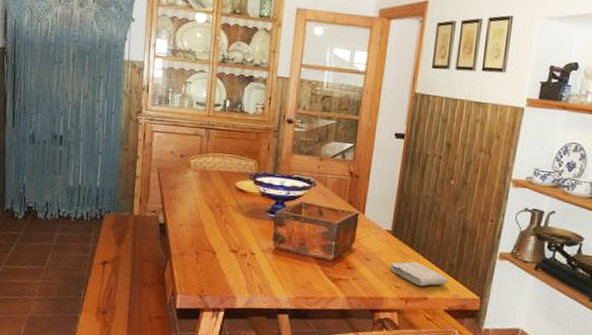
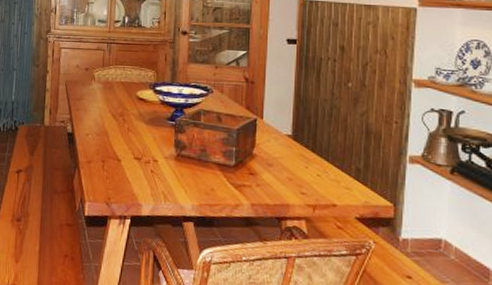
washcloth: present [389,261,448,287] -> none [293,166,356,193]

